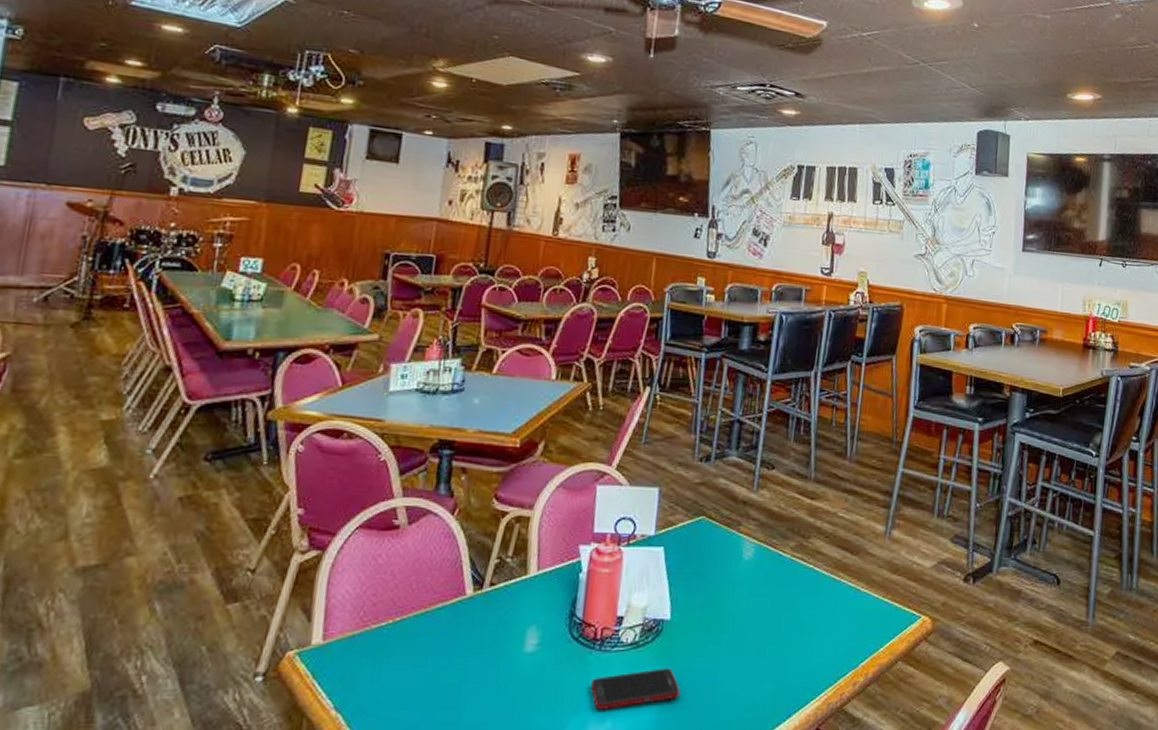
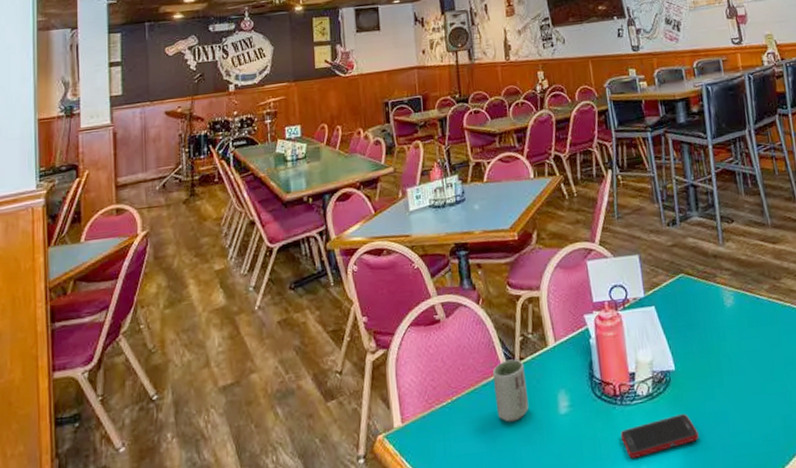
cup: none [448,583,494,654] -> present [493,359,528,422]

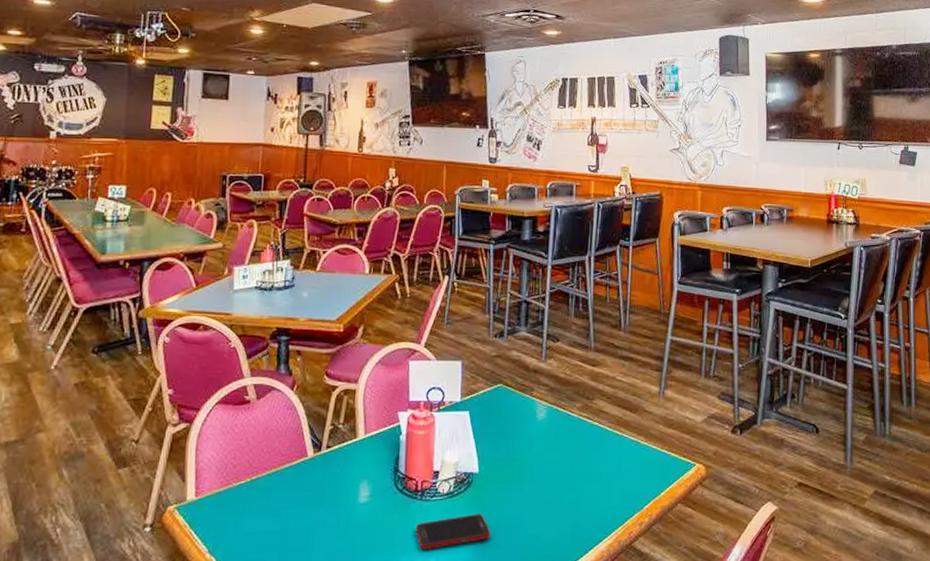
cup: present [493,359,528,422] -> none [296,446,330,506]

